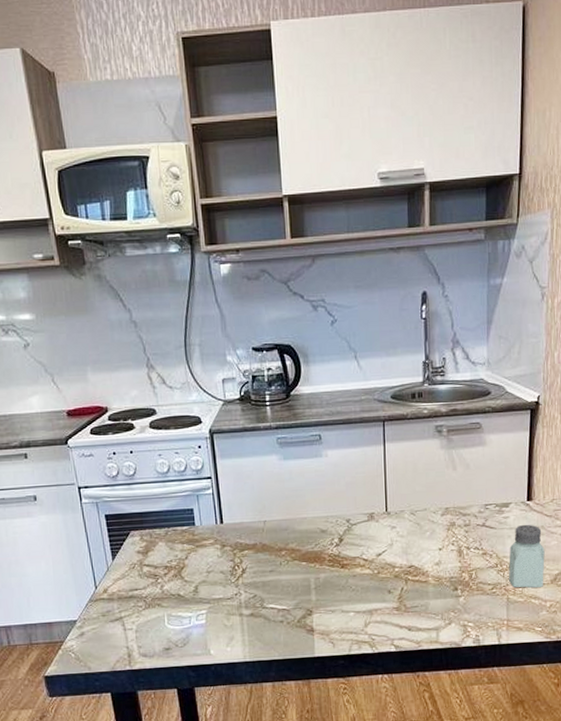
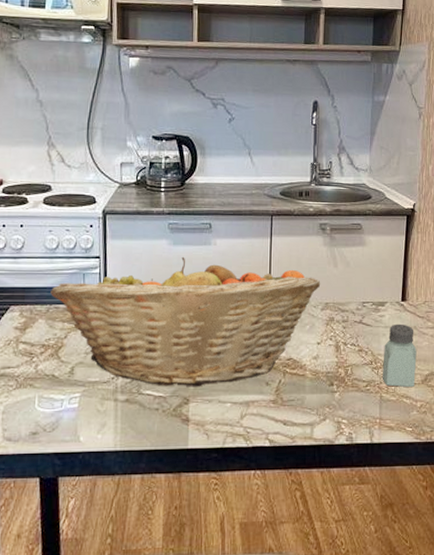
fruit basket: none [167,470,440,600] -> present [50,256,321,387]

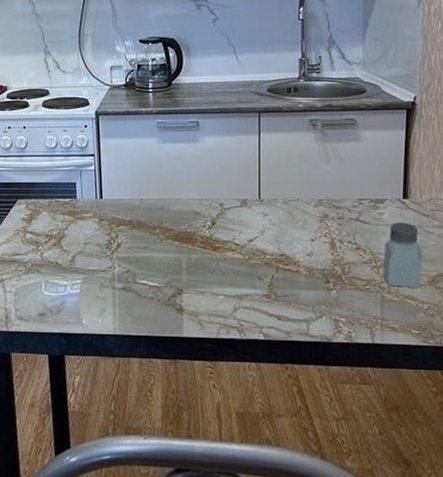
fruit basket: present [50,256,321,387] -> none [52,154,313,279]

